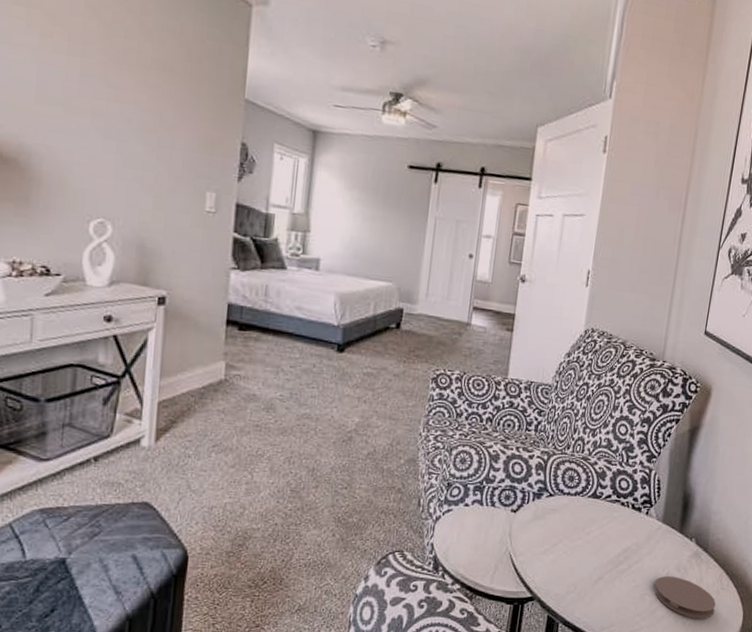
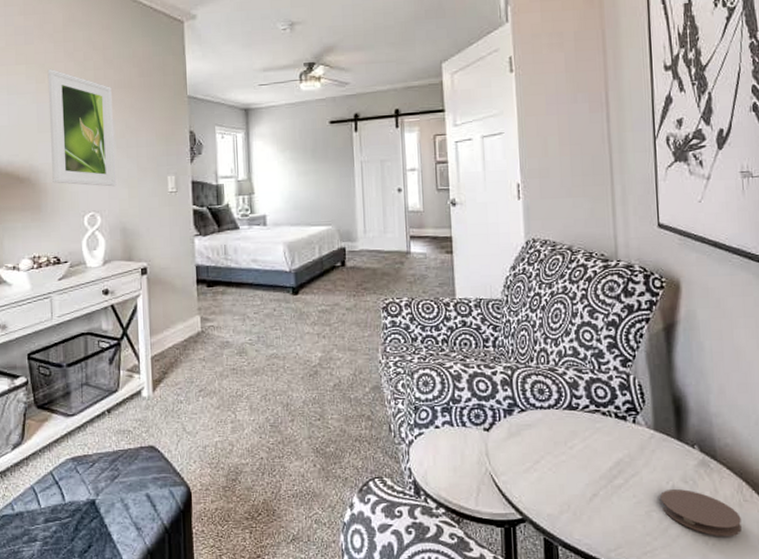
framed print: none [50,21,146,192] -> present [47,68,117,187]

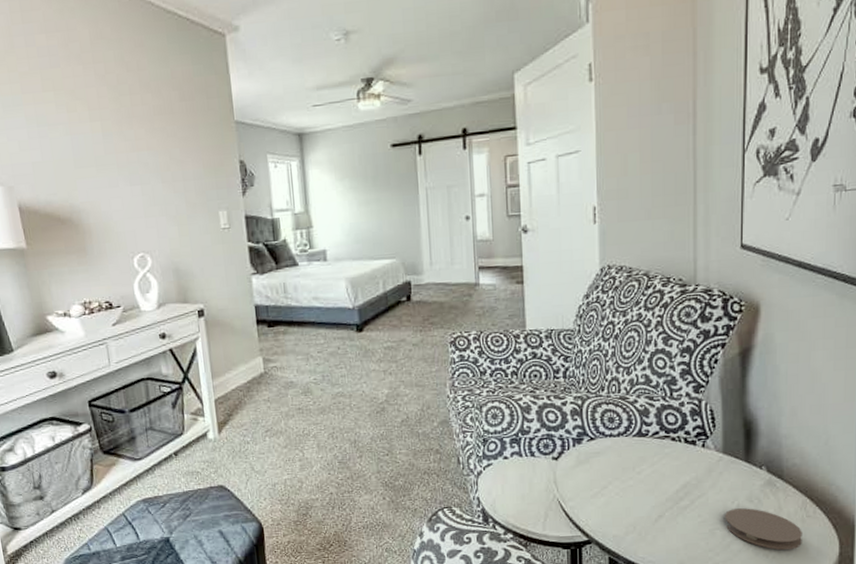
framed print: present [47,68,117,187] -> none [78,94,165,225]

